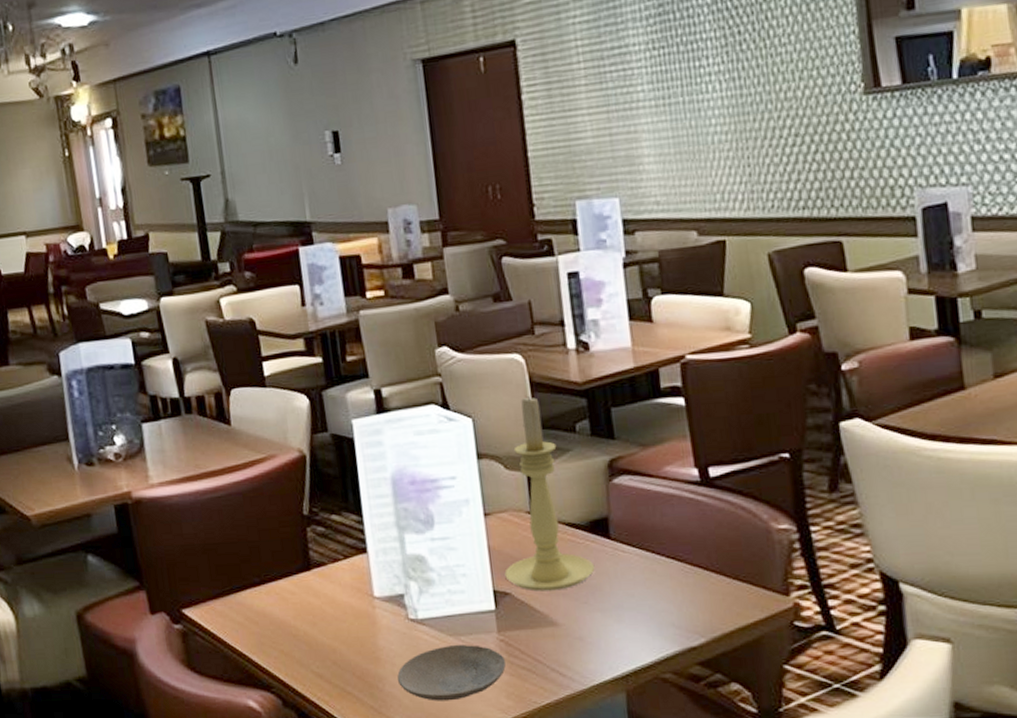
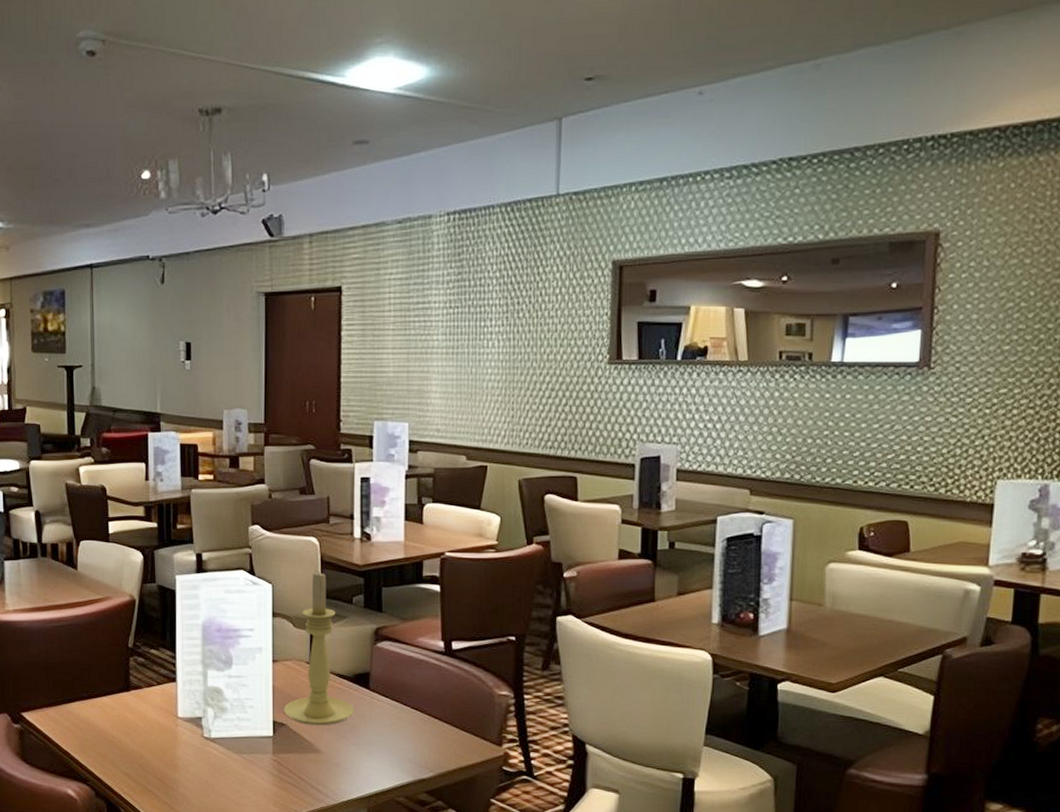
plate: present [397,644,507,701] -> none [190,760,277,804]

